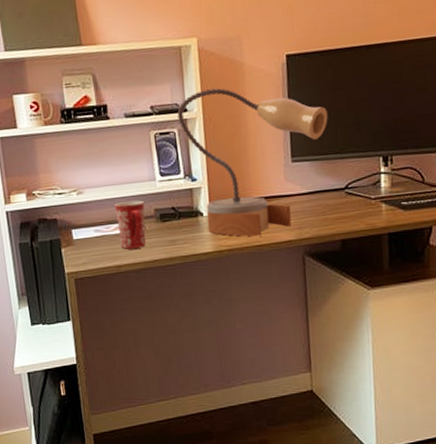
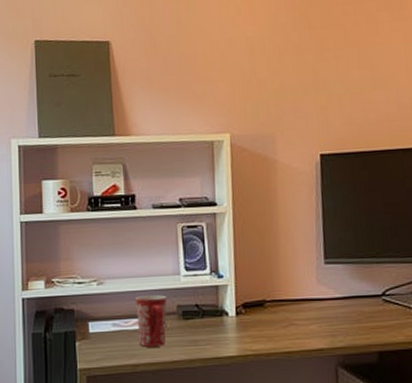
table lamp: present [177,88,328,237] -> none [206,184,364,342]

